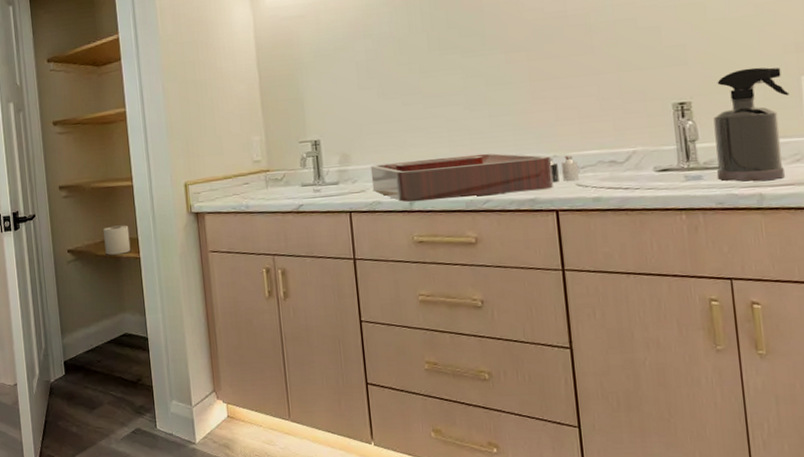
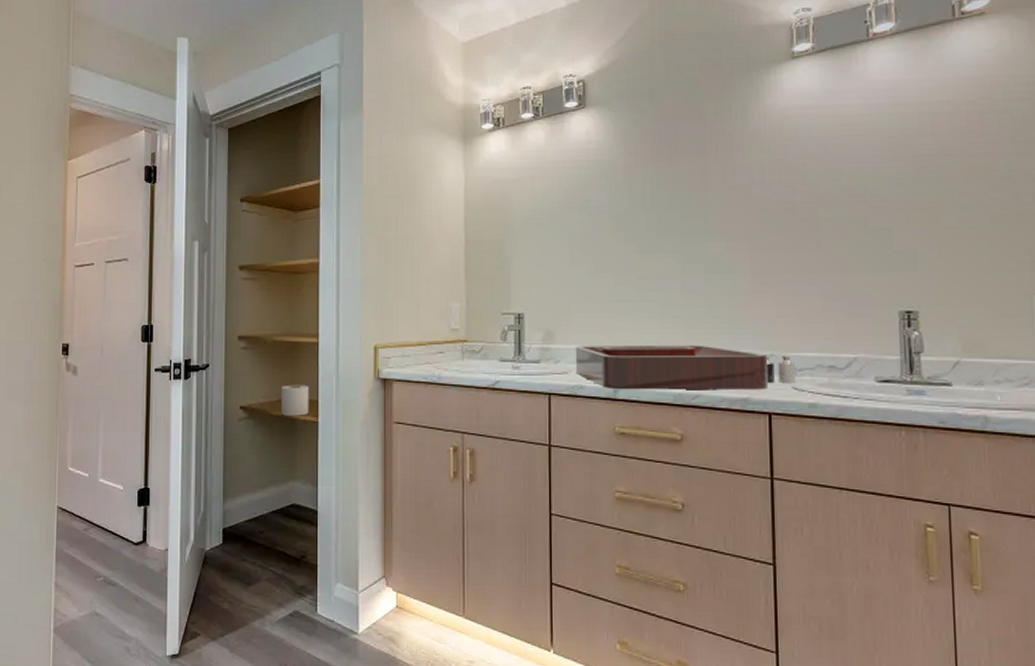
spray bottle: present [713,67,790,182] -> none [940,282,1021,402]

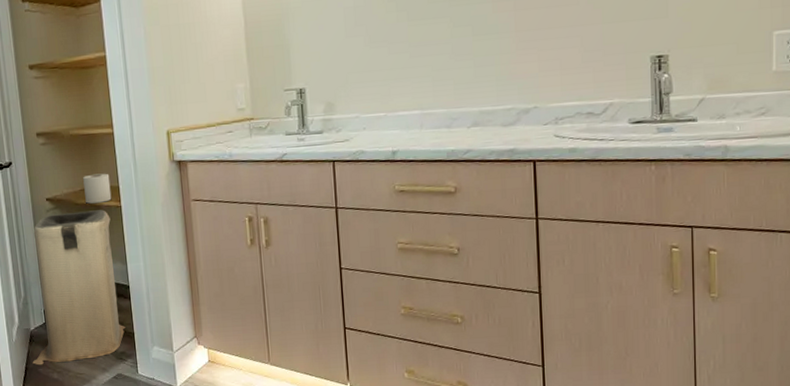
laundry basket: none [203,424,308,592] -> present [32,210,125,366]
decorative tray: present [575,345,769,391] -> none [355,103,533,152]
candle: present [766,355,795,384] -> none [530,106,557,134]

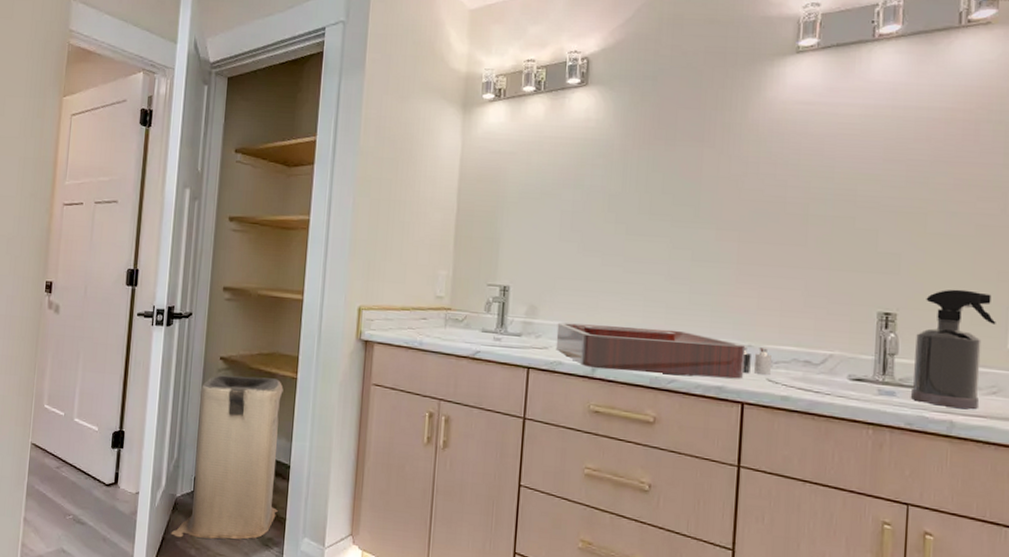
toilet paper roll: present [83,173,112,204] -> none [261,339,291,371]
decorative tray: none [355,103,533,152] -> present [555,322,746,379]
candle: none [530,106,557,134] -> present [743,346,771,375]
spray bottle: none [686,21,761,134] -> present [910,289,996,409]

